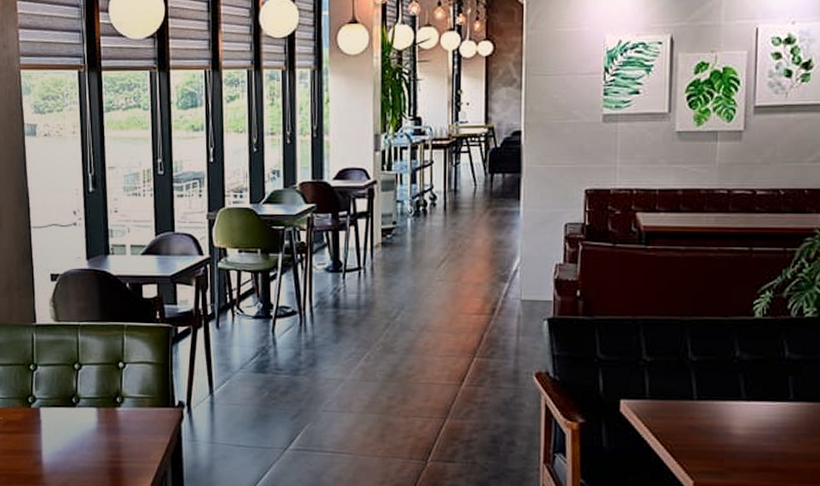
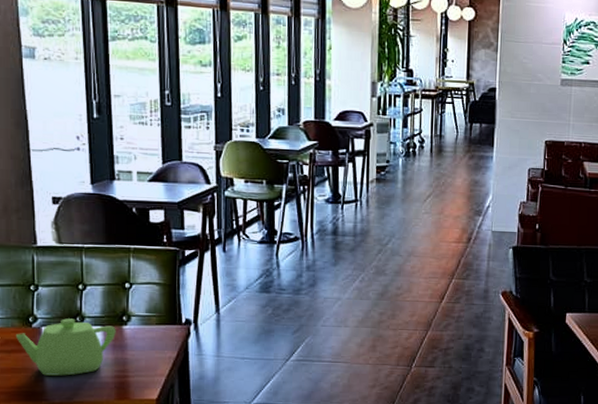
teapot: none [17,399,110,460] -> present [16,318,116,376]

